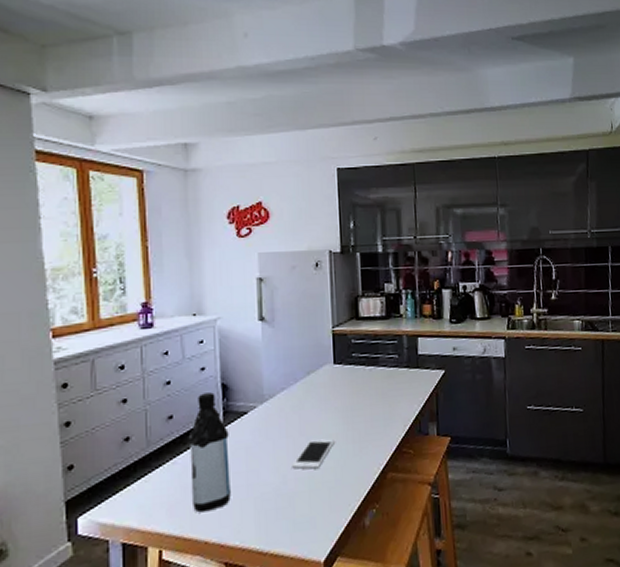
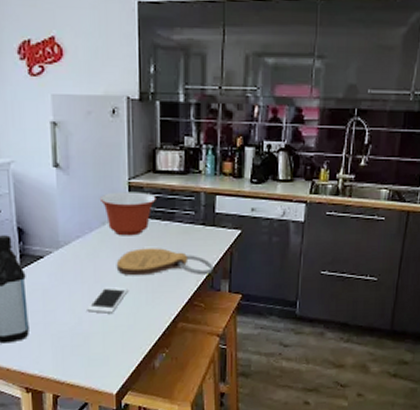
mixing bowl: none [304,339,360,385] -> present [99,191,156,236]
cutting board: none [321,394,420,426] -> present [116,248,213,276]

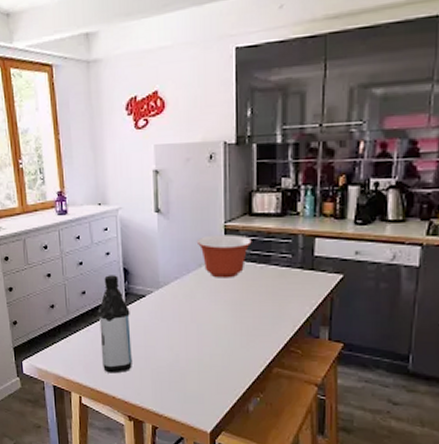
cell phone: present [87,286,128,314] -> none [184,326,223,353]
cutting board: present [116,248,213,276] -> none [211,291,311,321]

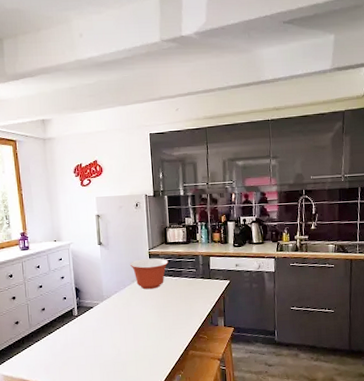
water bottle: present [97,275,132,374] -> none [55,293,84,372]

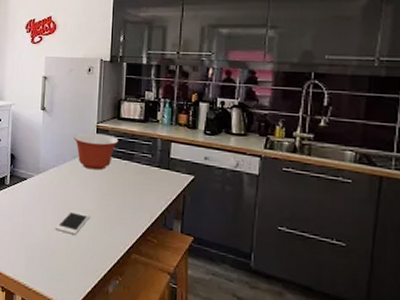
cell phone: none [124,326,152,346] -> present [55,210,90,235]

